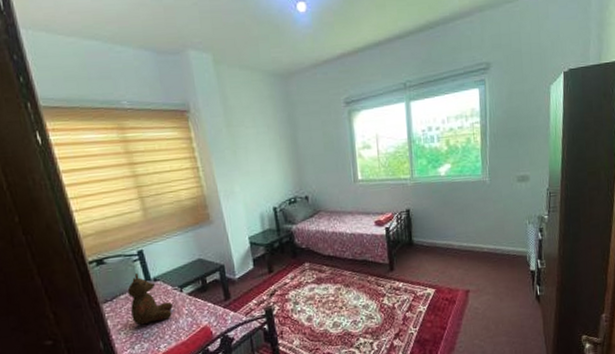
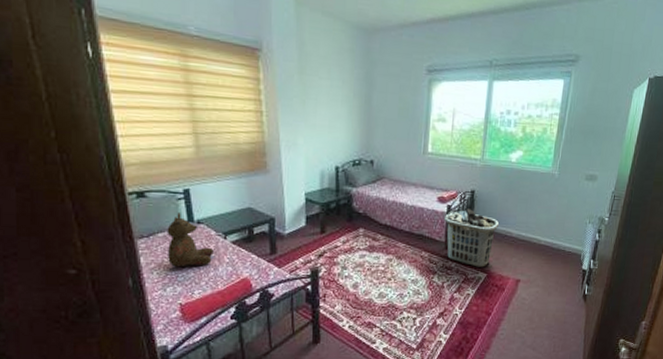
clothes hamper: none [385,228,440,284] -> present [444,209,500,267]

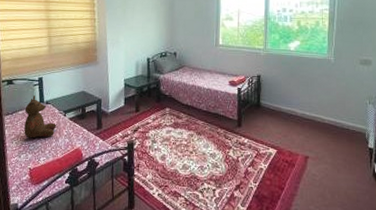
clothes hamper: present [444,209,500,267] -> none [236,91,285,144]

